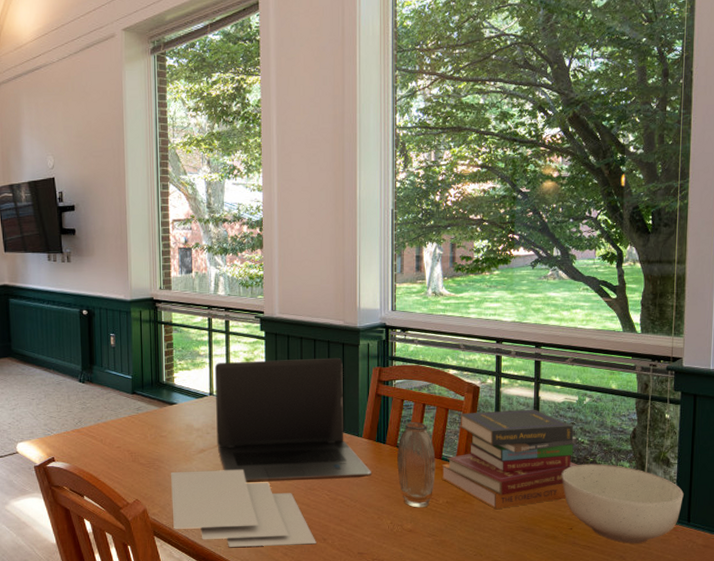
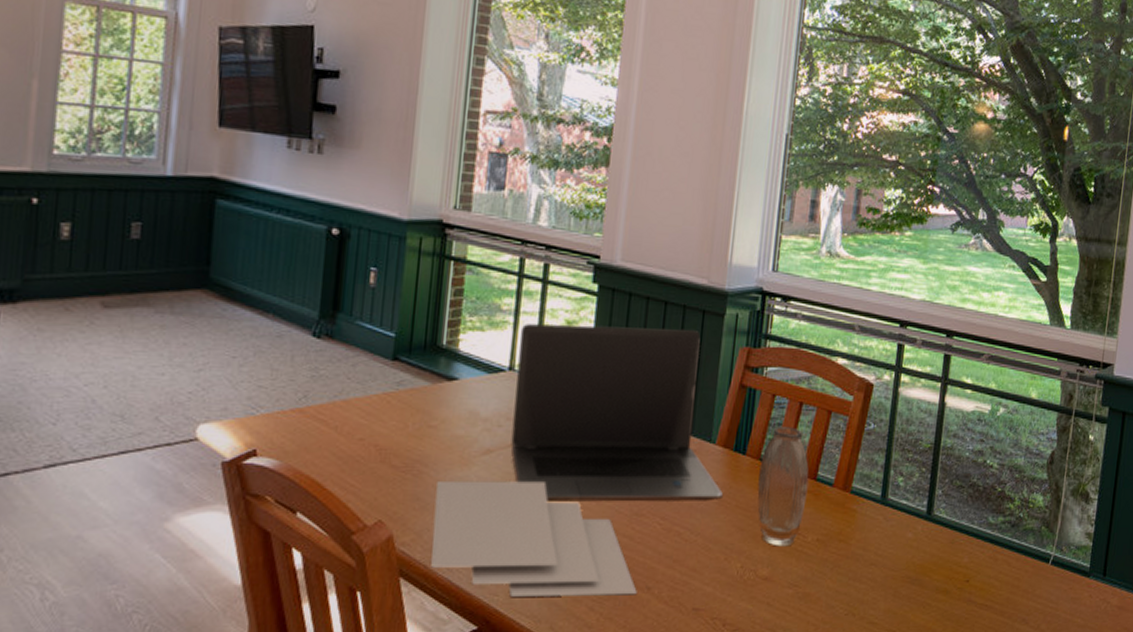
books: present [441,409,579,510] -> none [813,418,986,553]
bowl: present [561,463,684,544] -> none [962,494,1102,602]

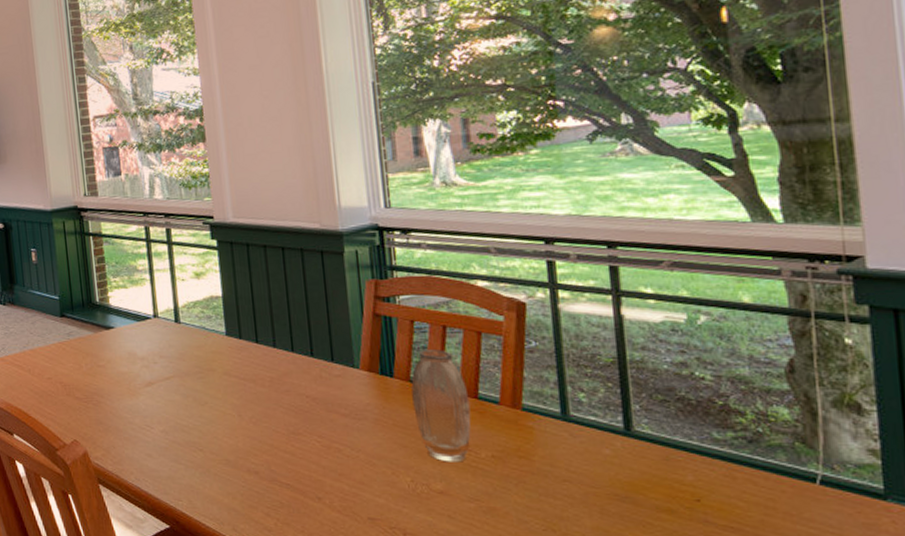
papers: present [431,480,637,597] -> none [114,407,309,504]
laptop computer: present [510,324,724,502] -> none [157,270,379,423]

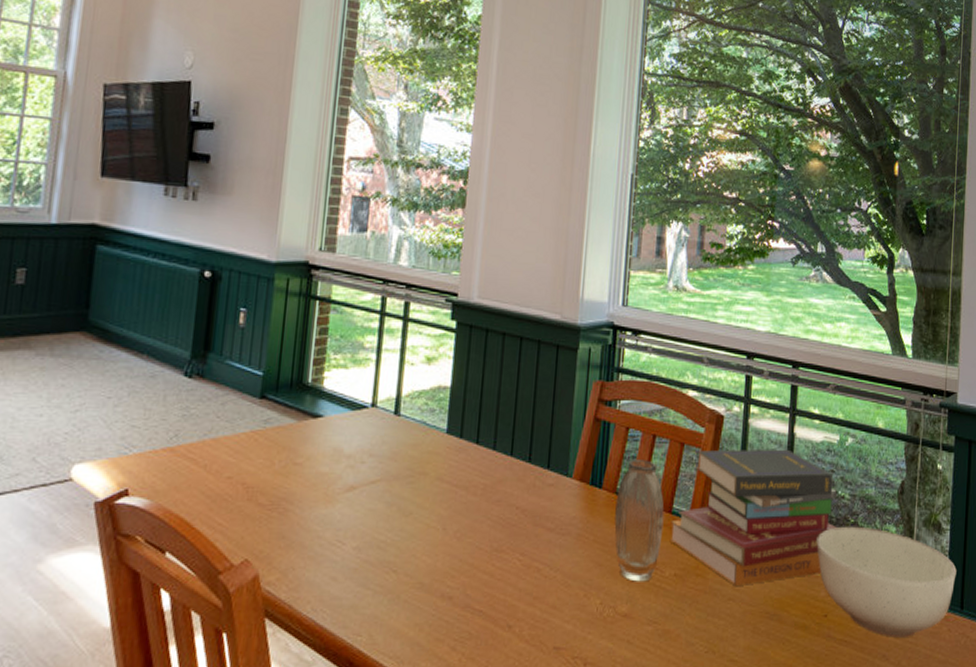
books: none [478,331,700,469] -> present [669,449,838,587]
bowl: none [672,408,896,527] -> present [816,526,957,638]

